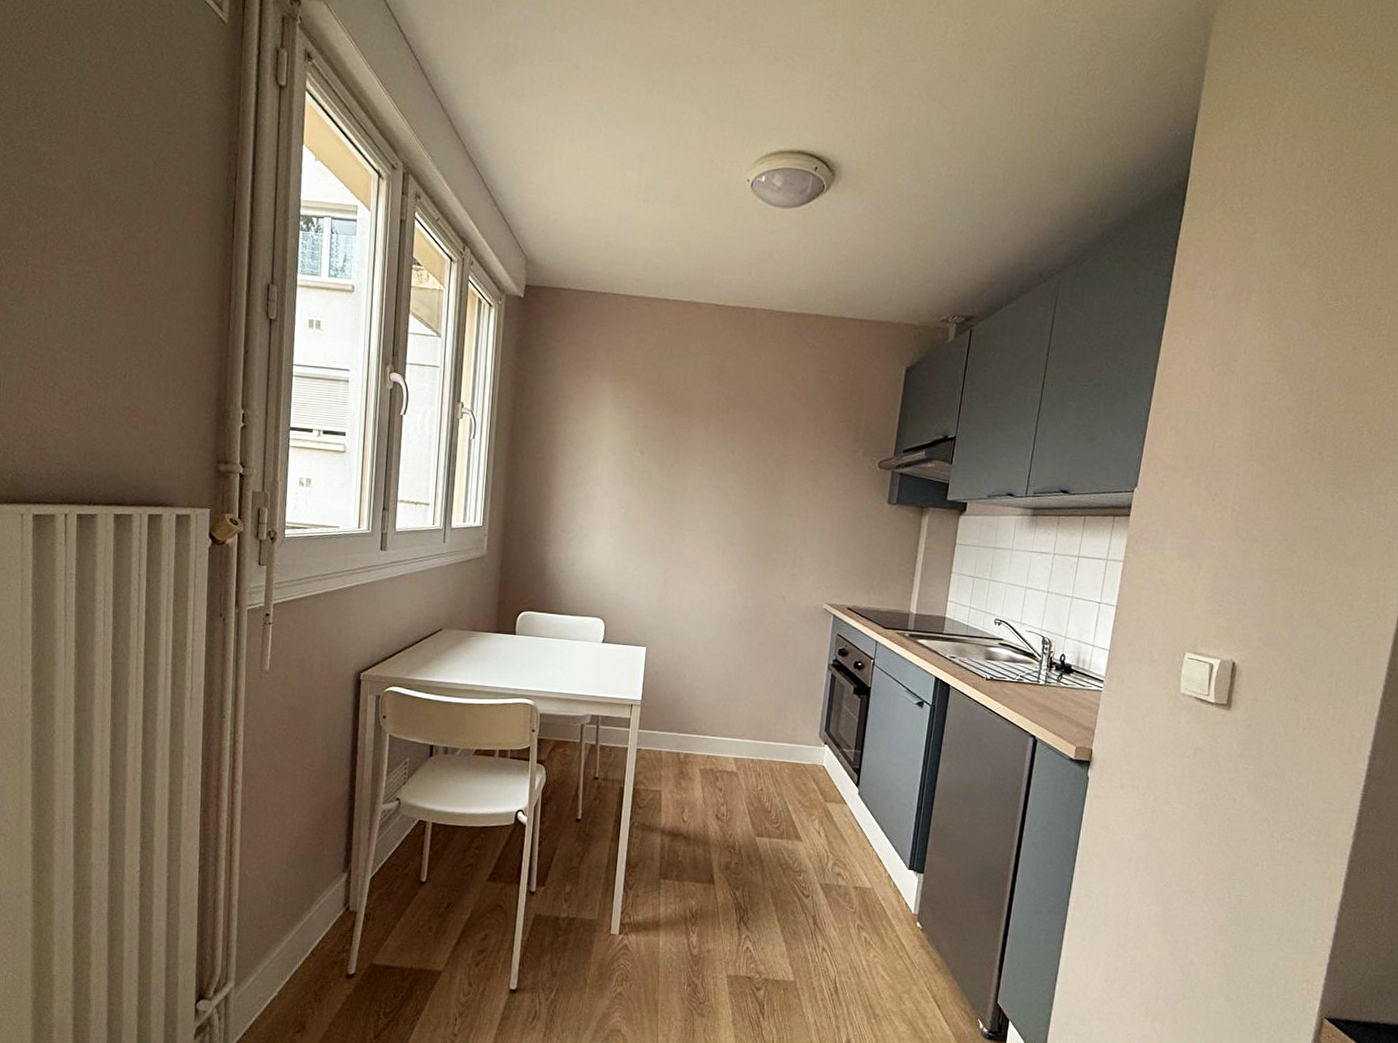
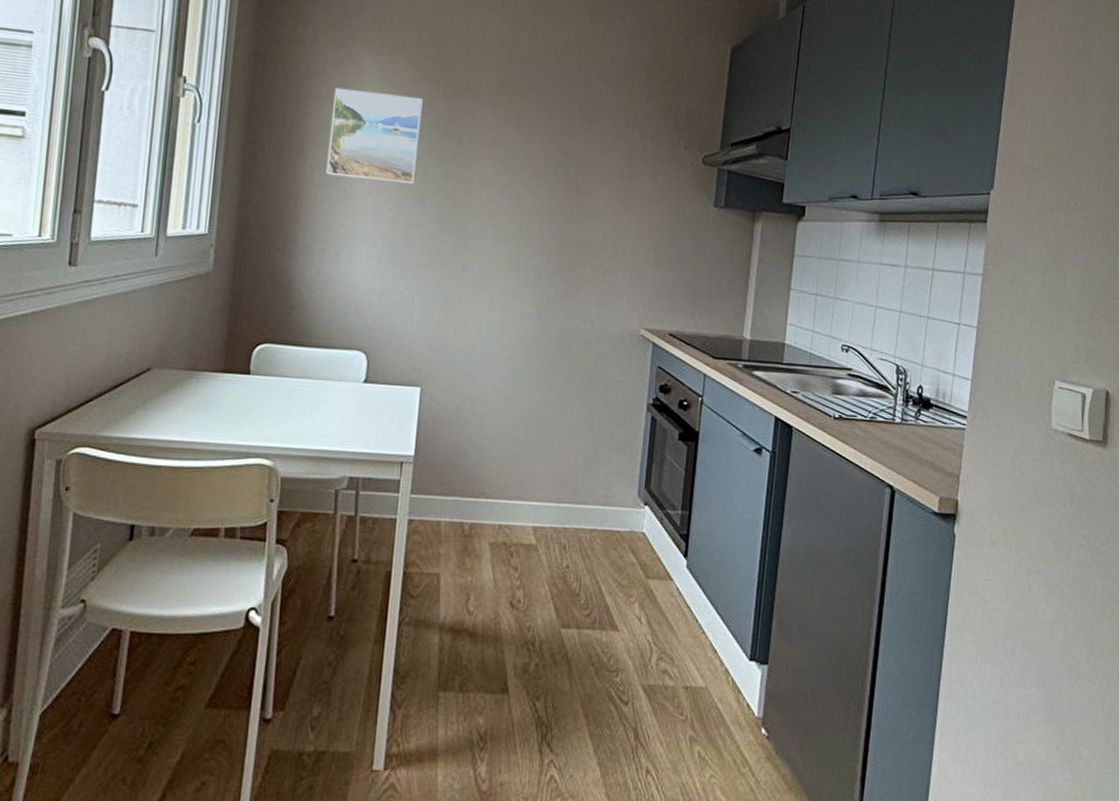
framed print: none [571,409,648,487] -> present [326,87,423,185]

